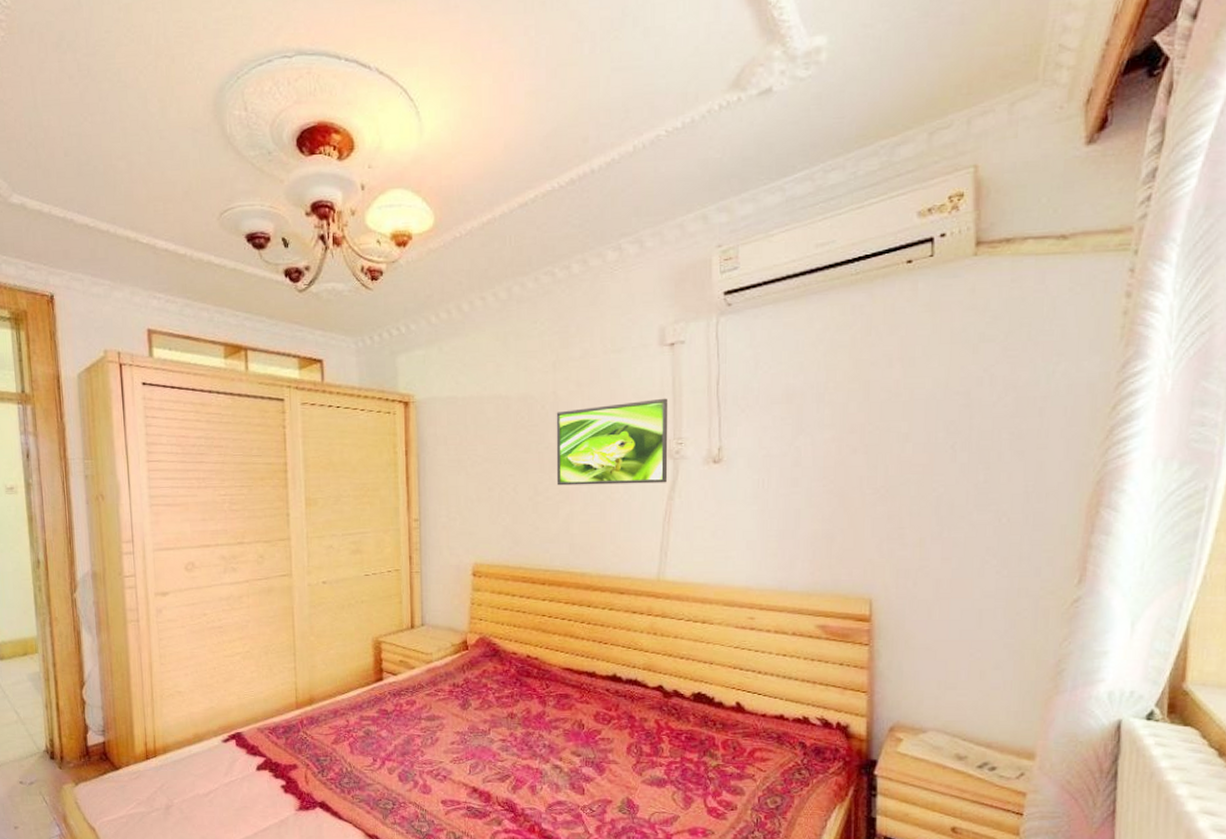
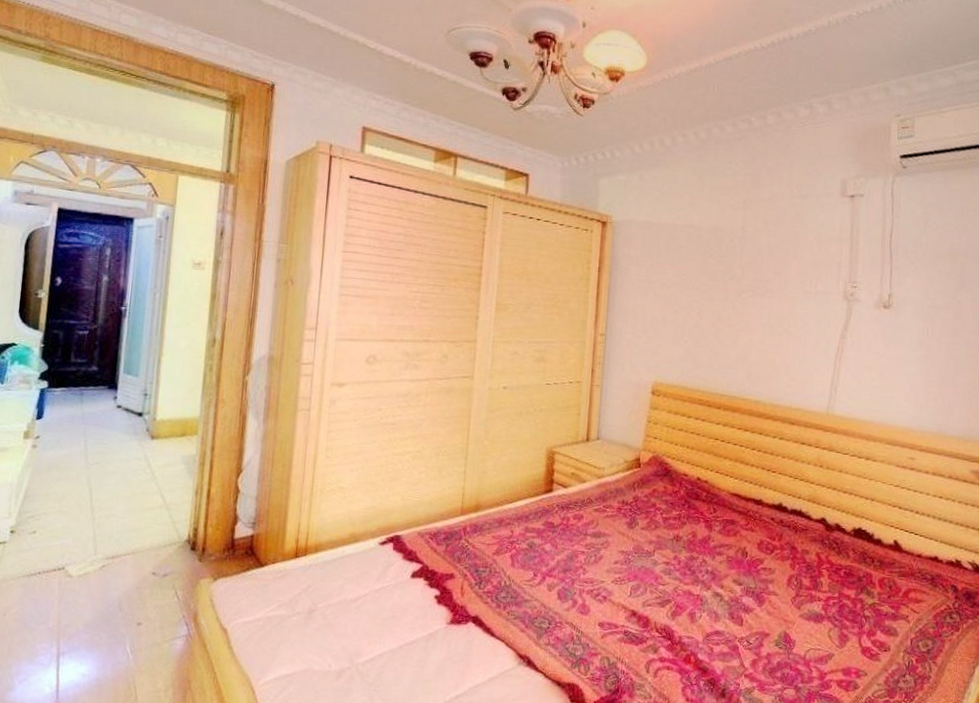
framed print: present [556,398,668,486] -> none [739,243,846,322]

